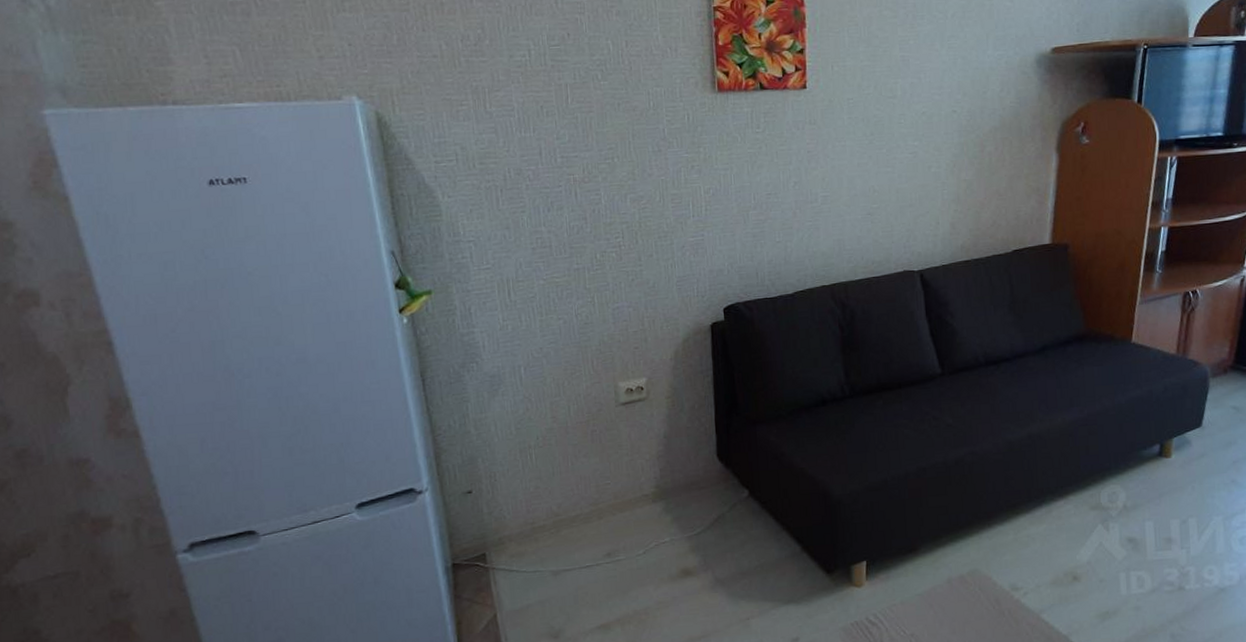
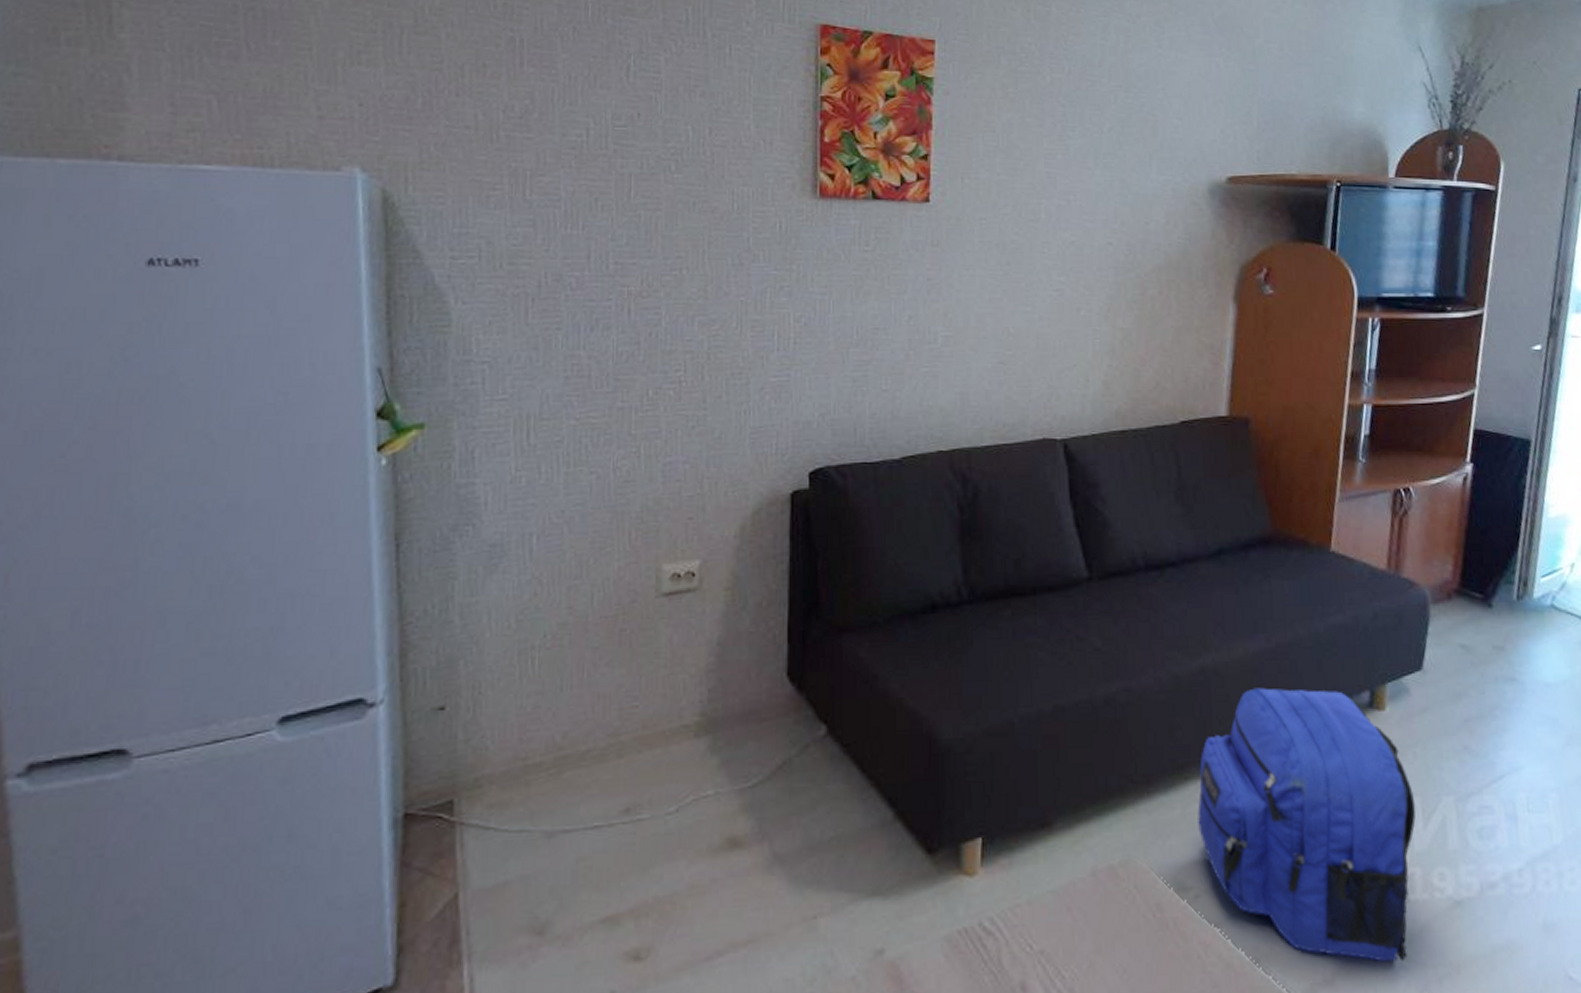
backpack: none [1026,445,1193,632] -> present [1197,688,1417,962]

